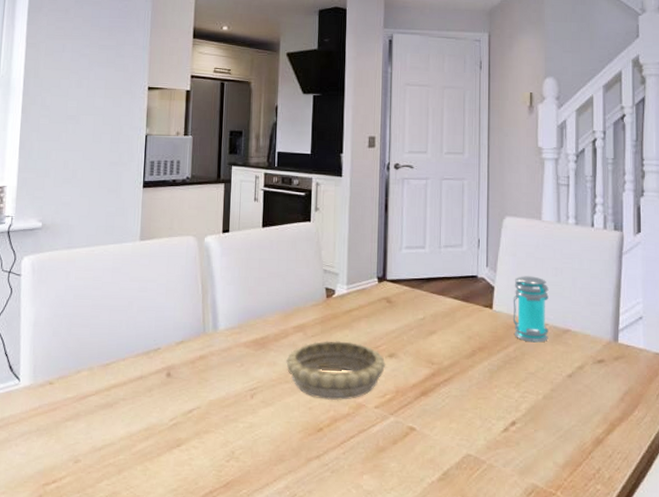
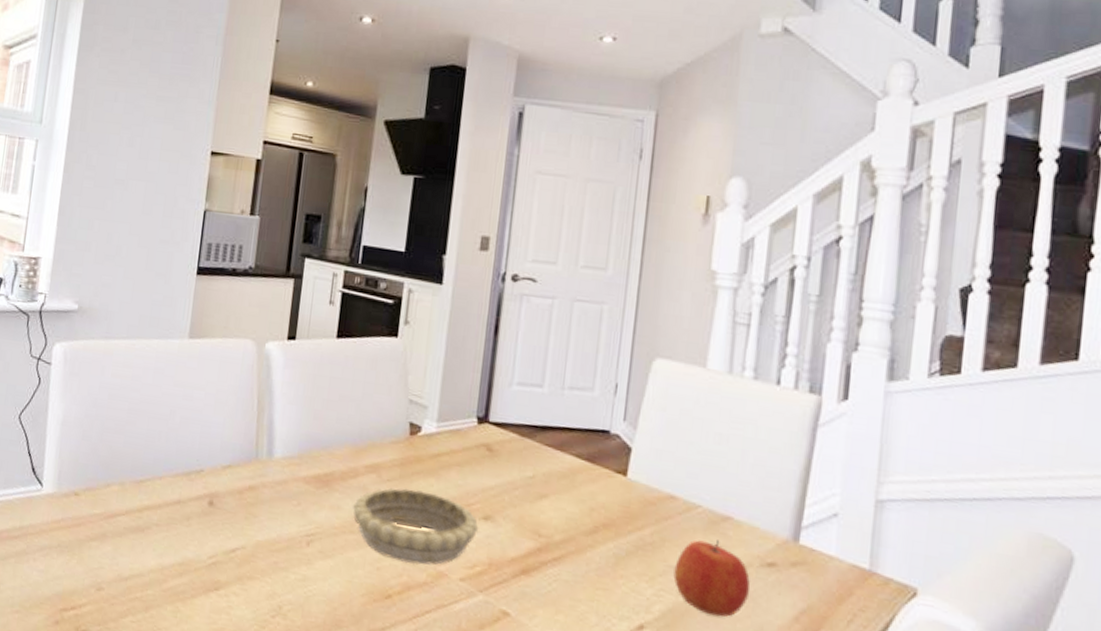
jar: present [512,276,549,343] -> none [652,438,707,529]
apple: none [533,348,588,406] -> present [673,540,751,617]

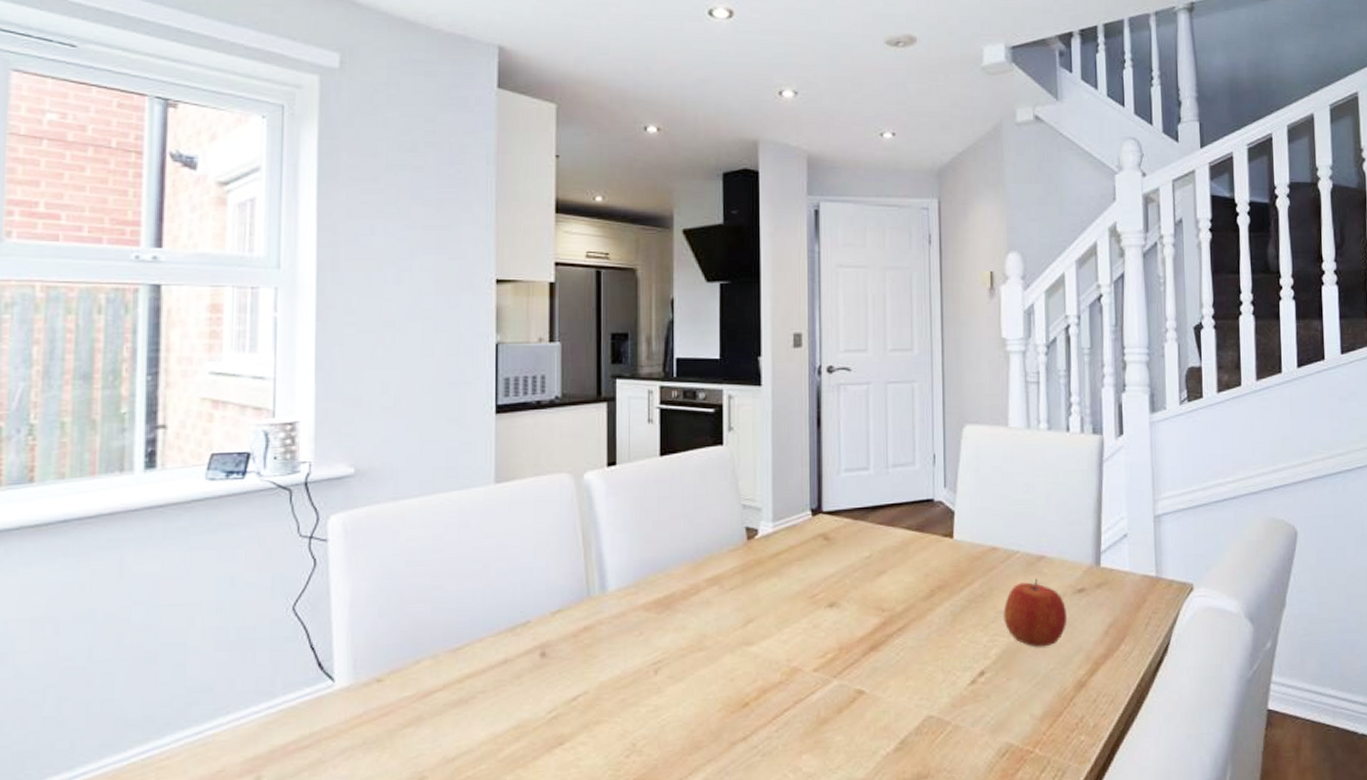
decorative bowl: present [353,487,479,565] -> none [698,592,826,668]

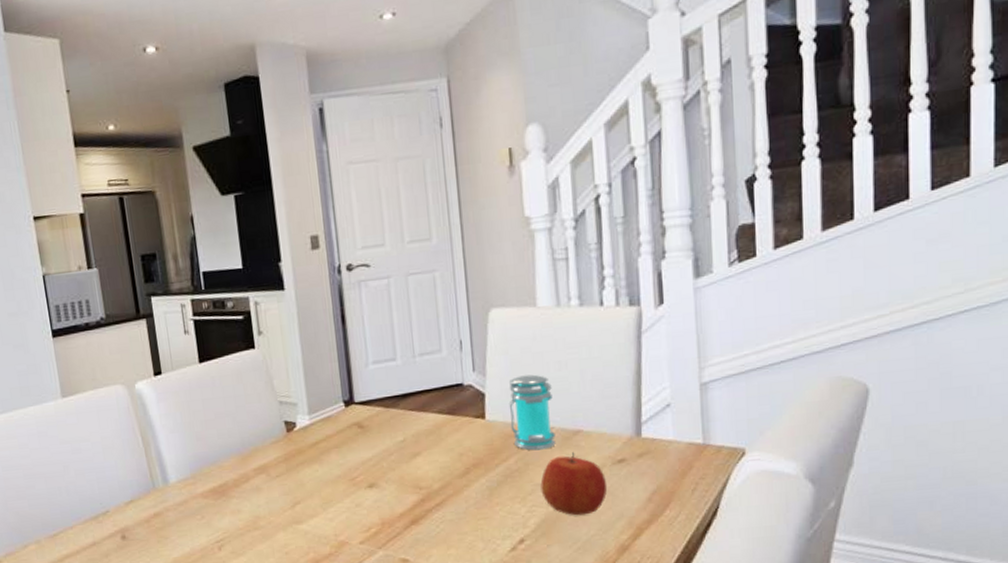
jar: none [977,495,1020,575] -> present [508,374,556,451]

